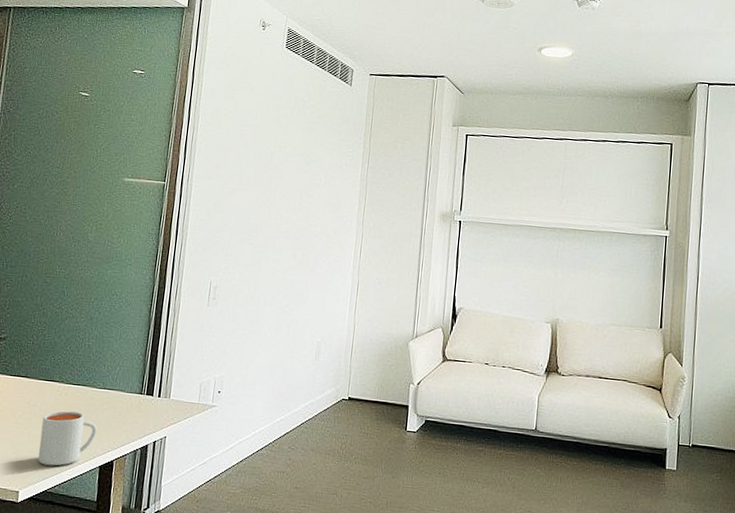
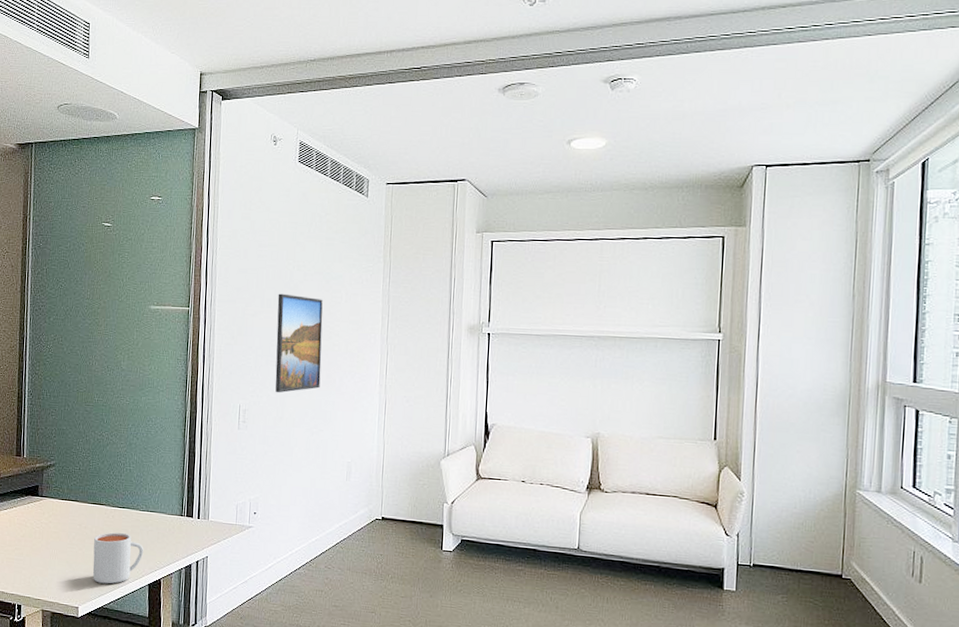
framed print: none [248,172,302,271] -> present [275,293,323,393]

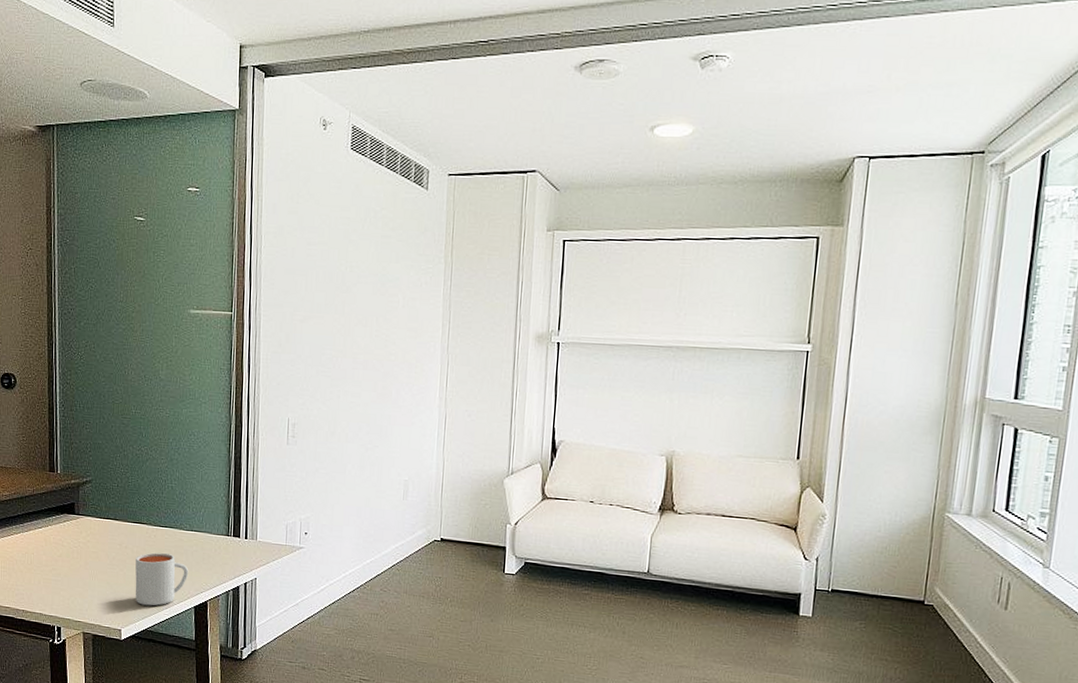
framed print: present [275,293,323,393] -> none [326,297,378,406]

